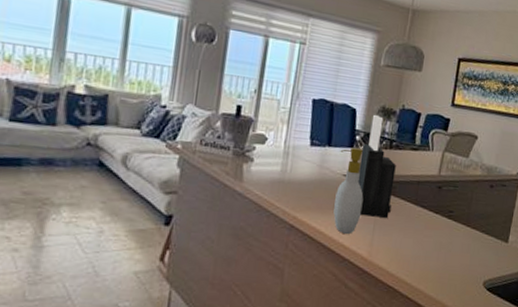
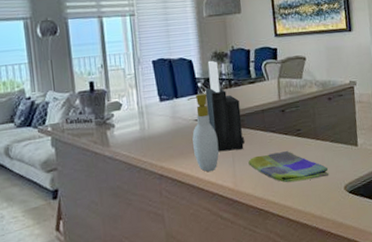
dish towel: none [389,228,471,267] -> present [248,151,329,183]

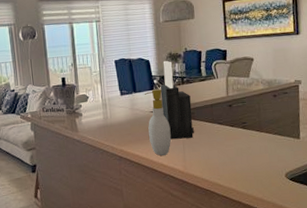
dish towel: present [248,151,329,183] -> none [197,141,272,168]

